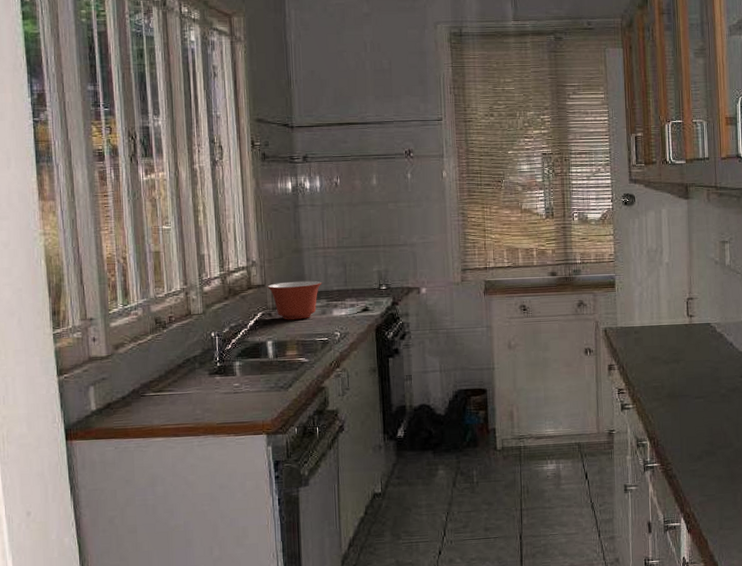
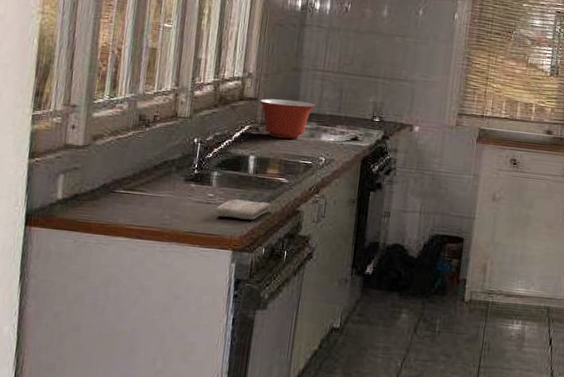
washcloth: none [243,383,296,404] -> present [214,199,271,220]

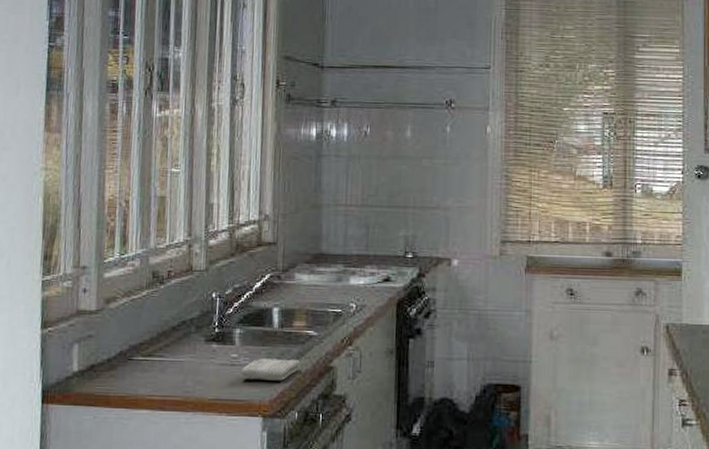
mixing bowl: present [259,98,316,139] -> none [279,241,341,286]

